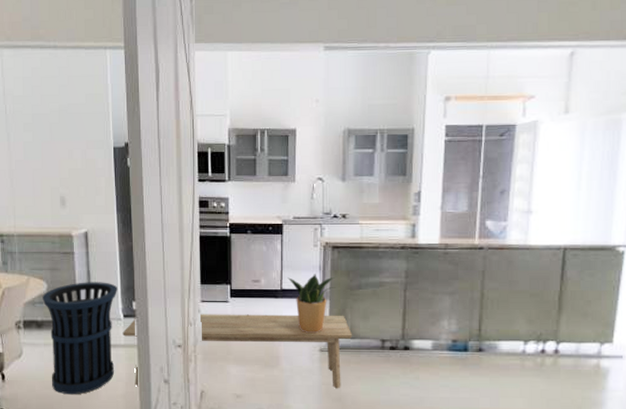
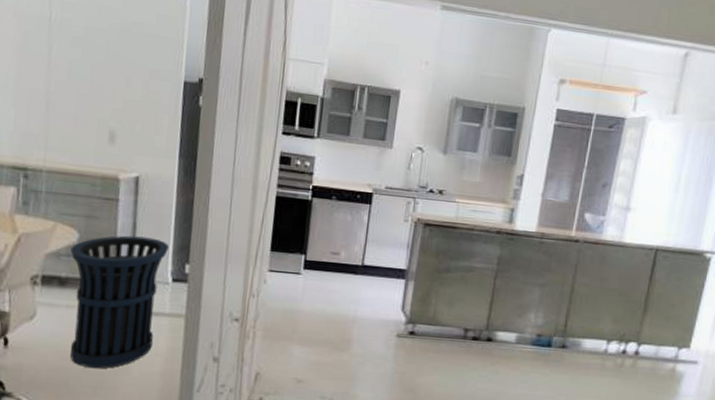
bench: present [122,314,353,389] -> none [168,283,435,379]
potted plant: present [287,273,337,334] -> none [371,250,424,317]

